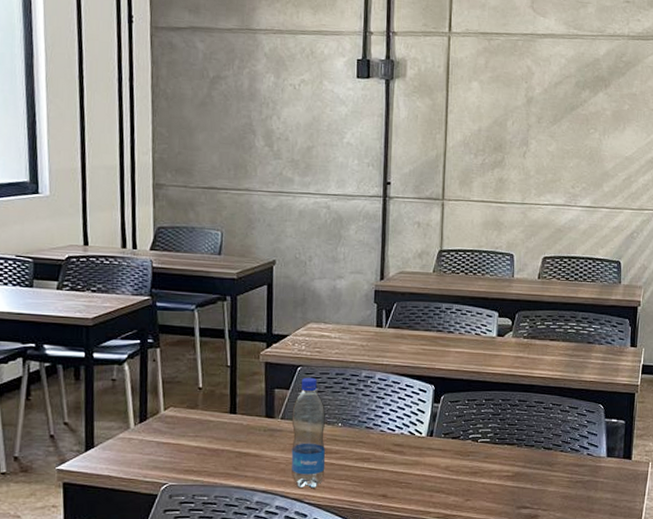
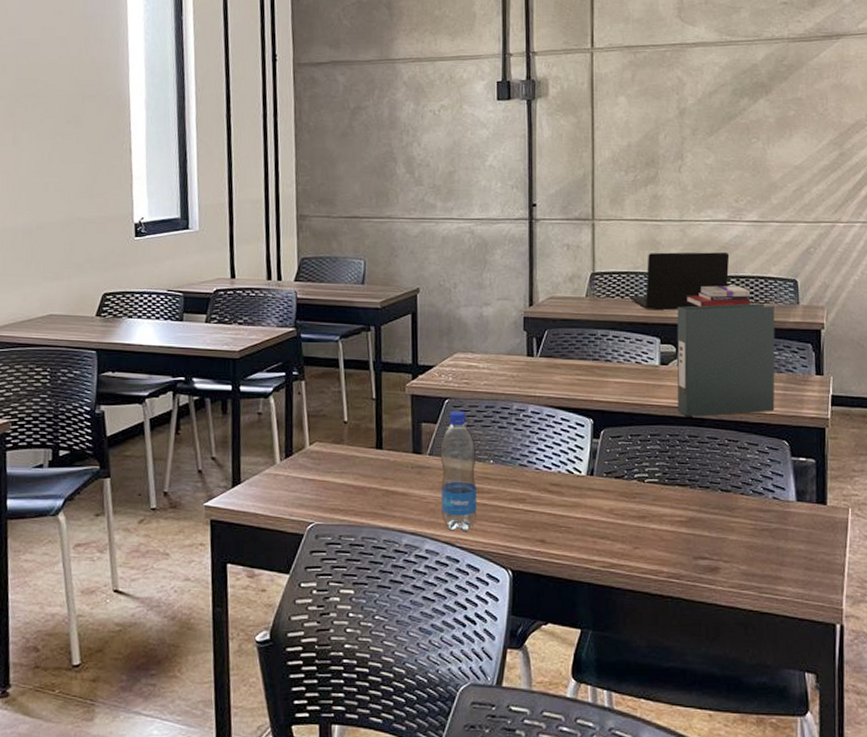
laptop: none [473,232,564,286] -> present [630,252,730,310]
binder: none [510,281,600,383] -> present [677,302,775,417]
books: none [524,264,579,285] -> present [687,285,750,307]

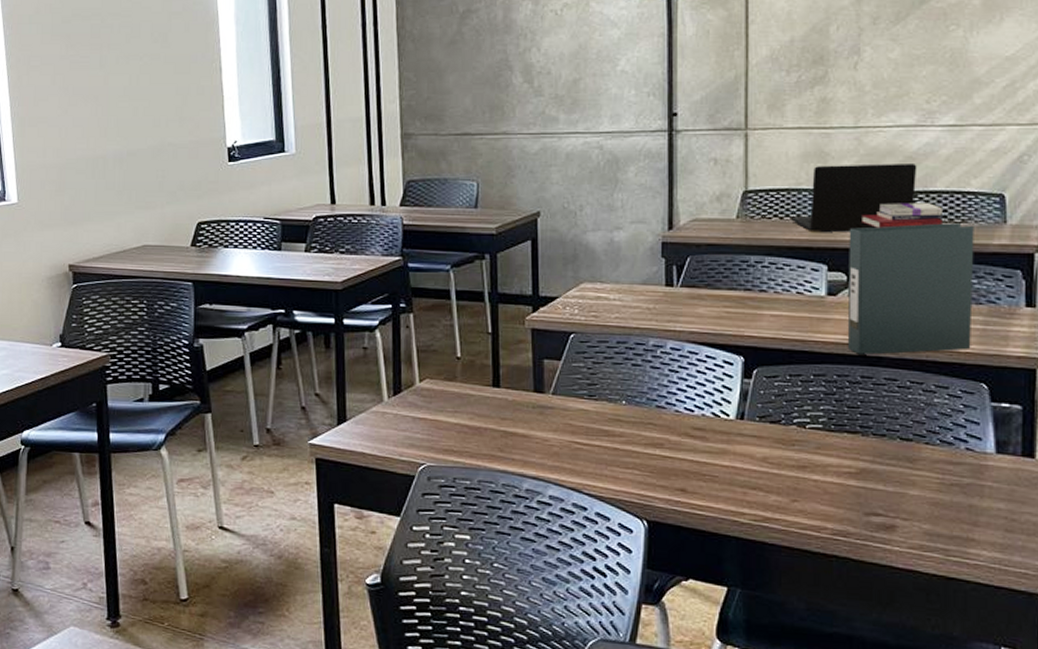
bottle: present [440,410,477,532] -> none [565,346,608,478]

